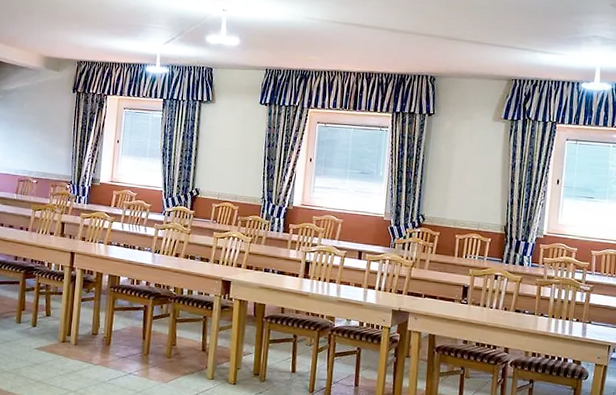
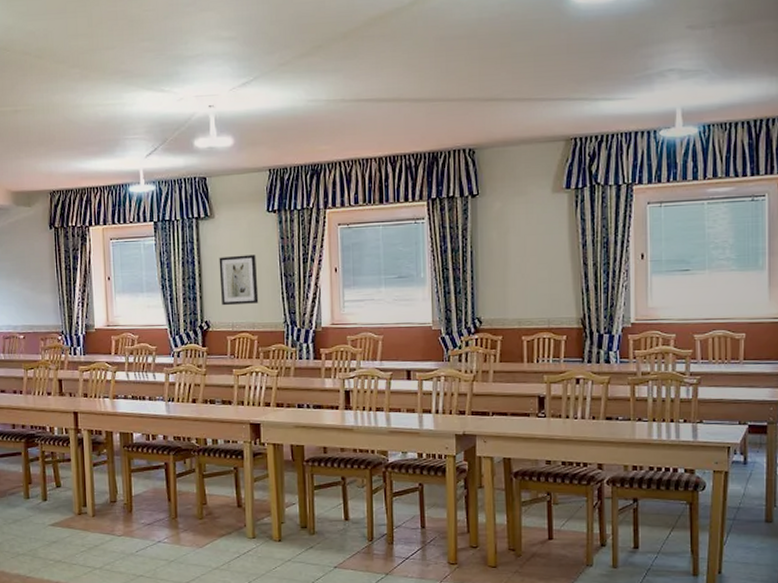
wall art: none [212,136,246,179] -> present [219,254,259,306]

